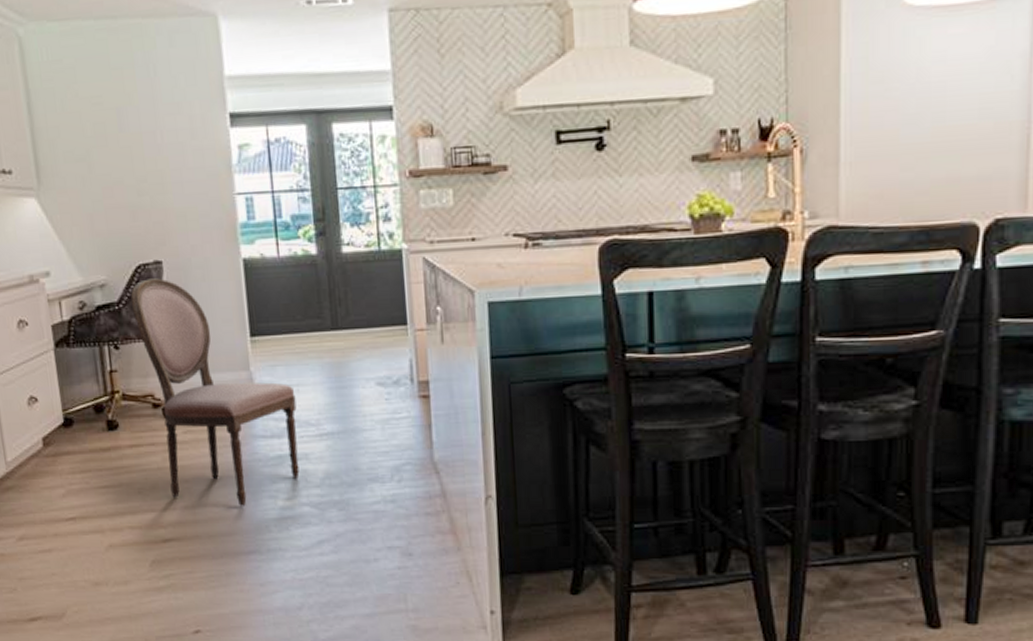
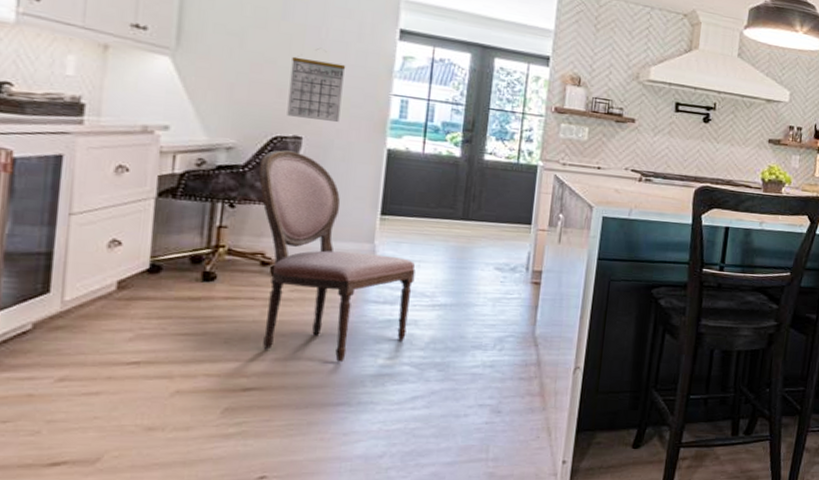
calendar: none [136,156,192,240] -> present [287,48,346,123]

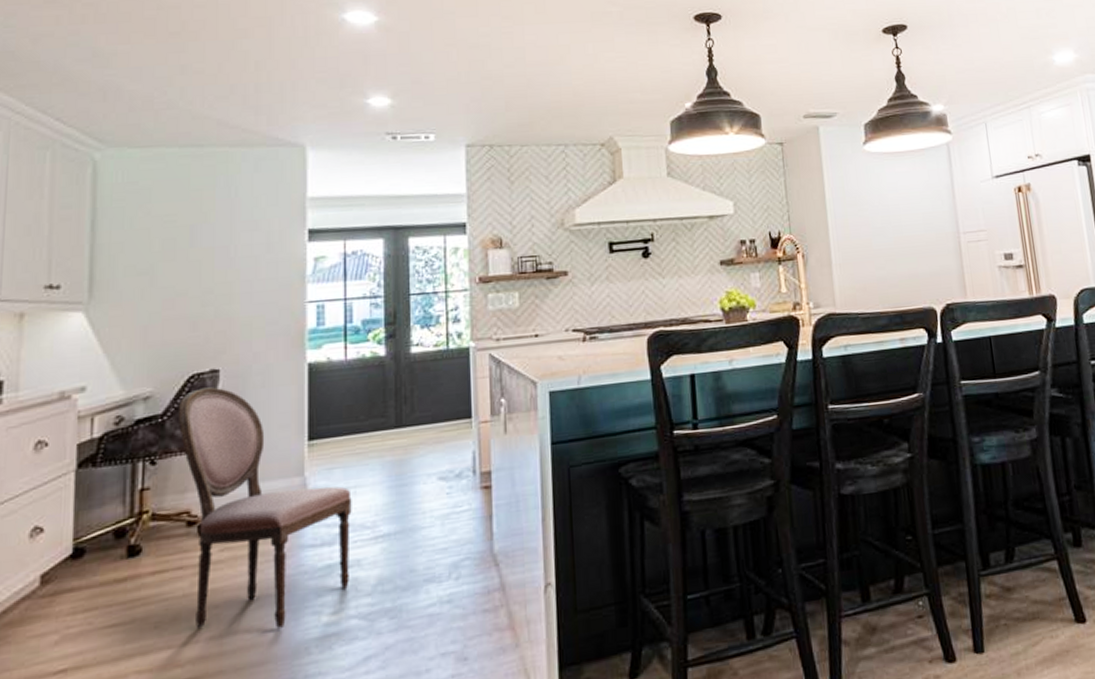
calendar: present [287,48,346,123] -> none [202,269,258,349]

